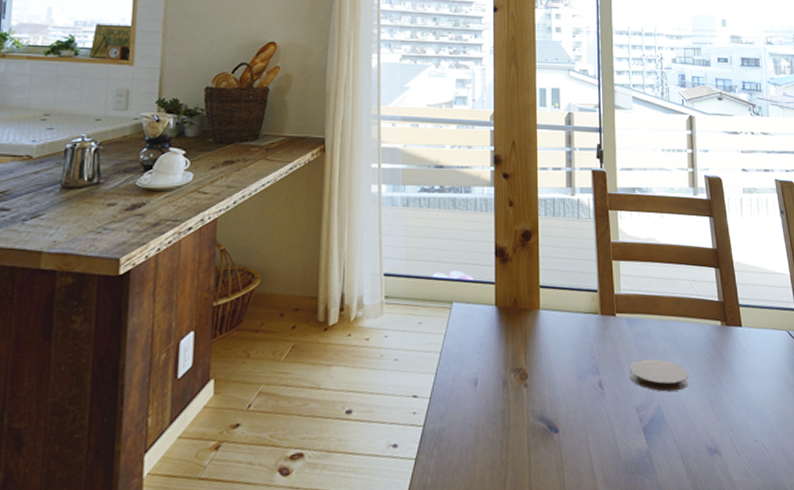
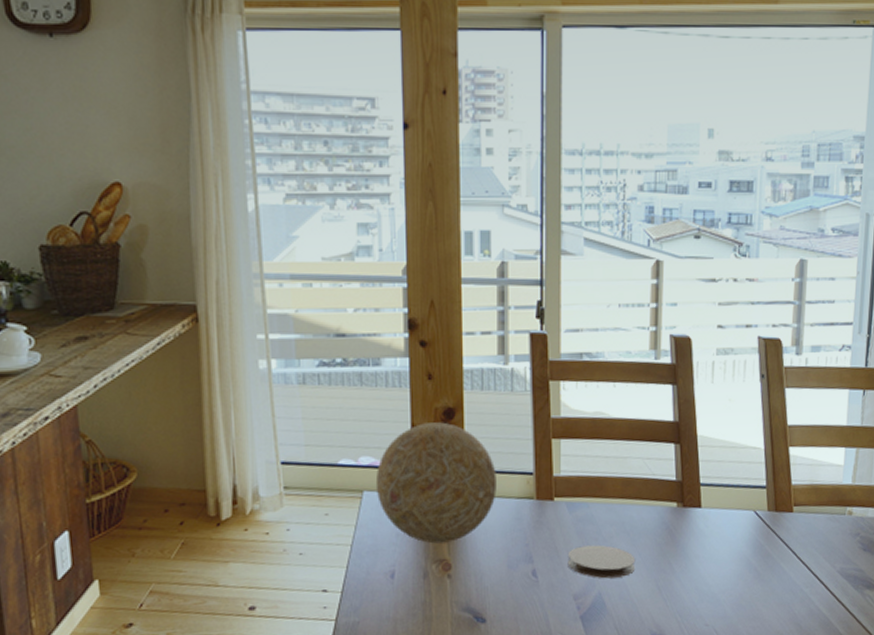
decorative ball: none [463,243,567,354] -> present [375,422,496,544]

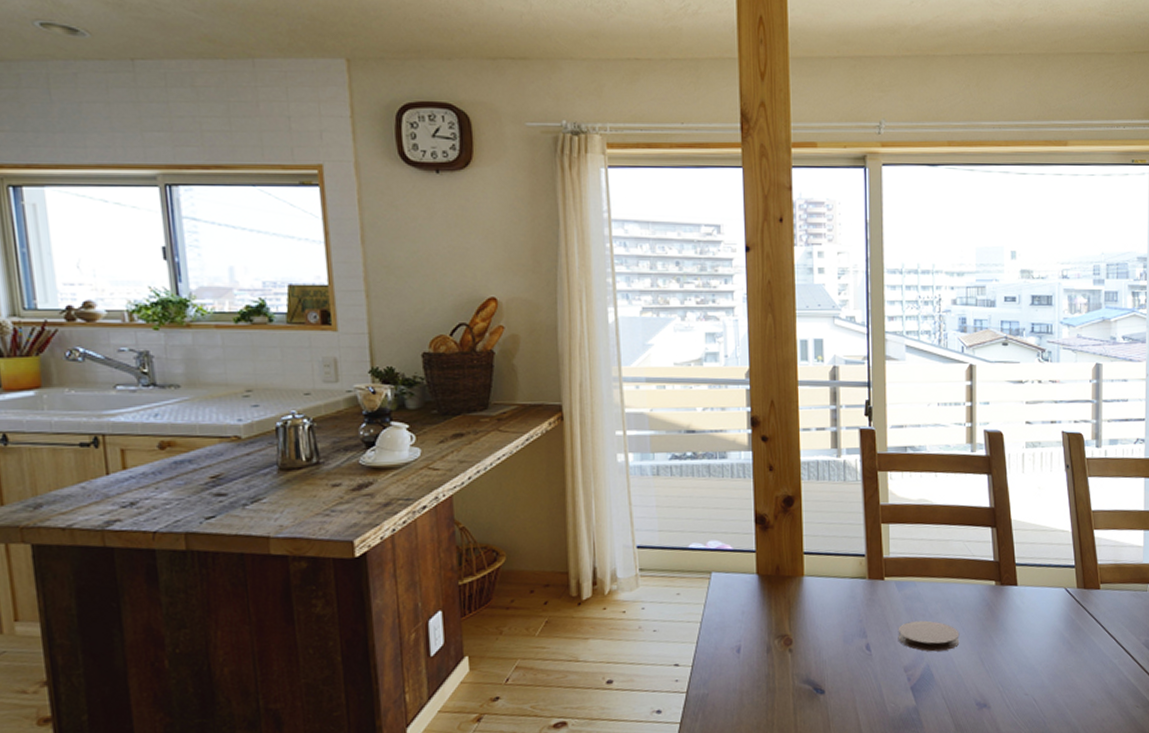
decorative ball: present [375,422,496,544] -> none [722,509,832,621]

